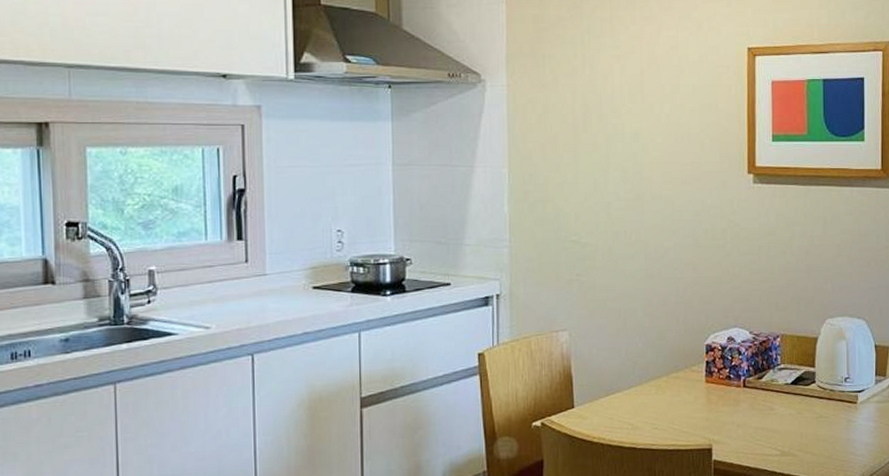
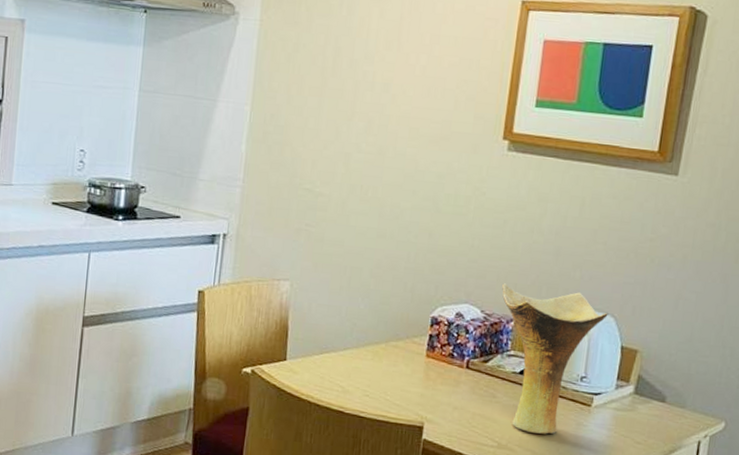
vase: none [765,302,860,437] -> present [502,283,608,434]

